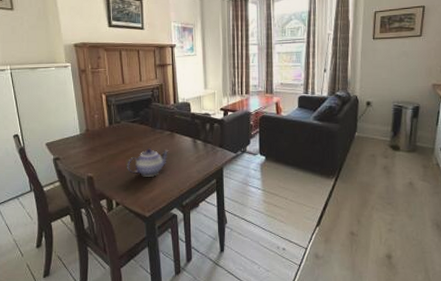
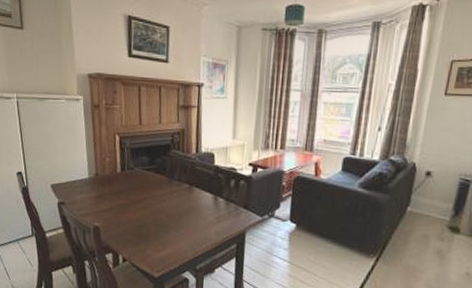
teapot: present [127,148,169,177] -> none [137,201,186,234]

